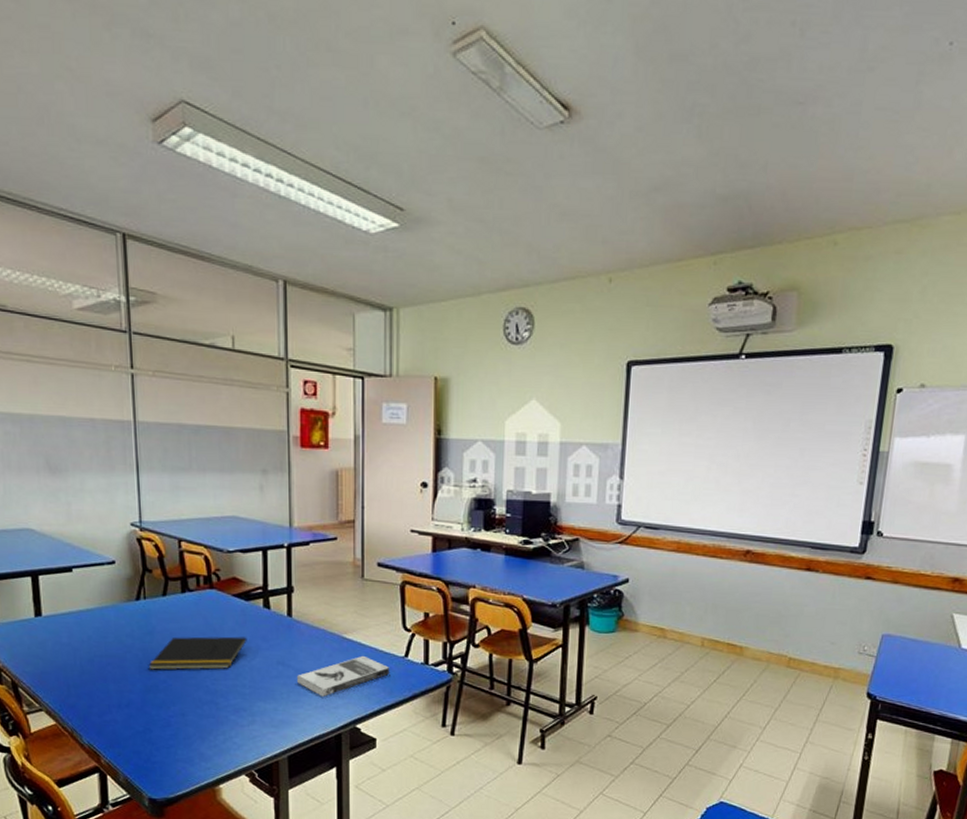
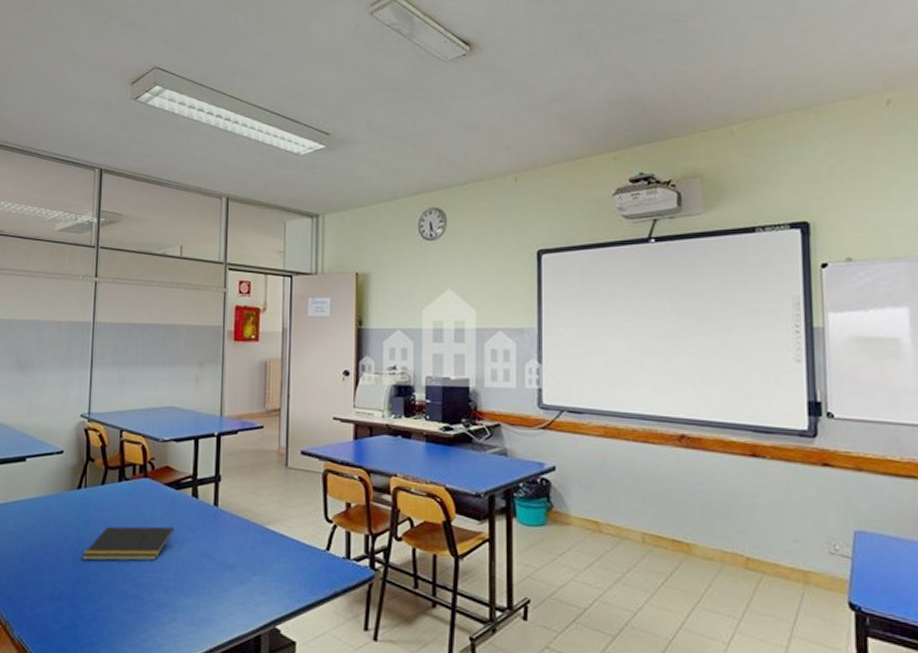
book: present [297,655,390,697] -> none [220,548,312,593]

